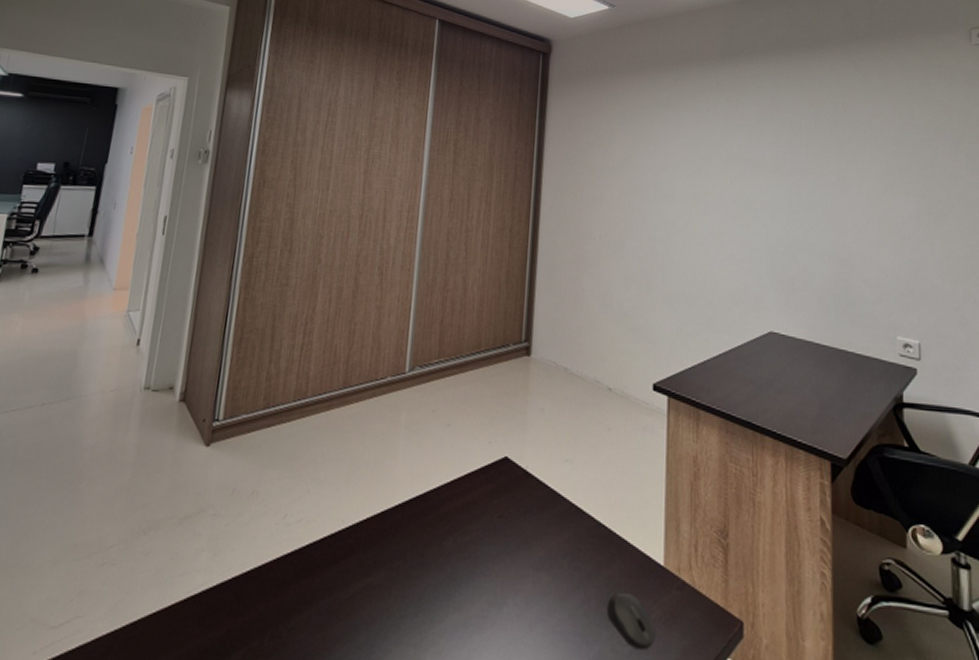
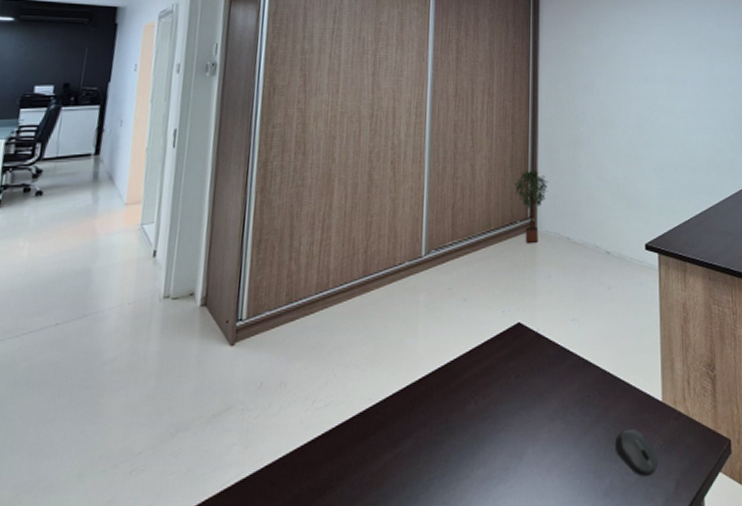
potted tree: none [508,288,547,371] -> present [513,170,548,244]

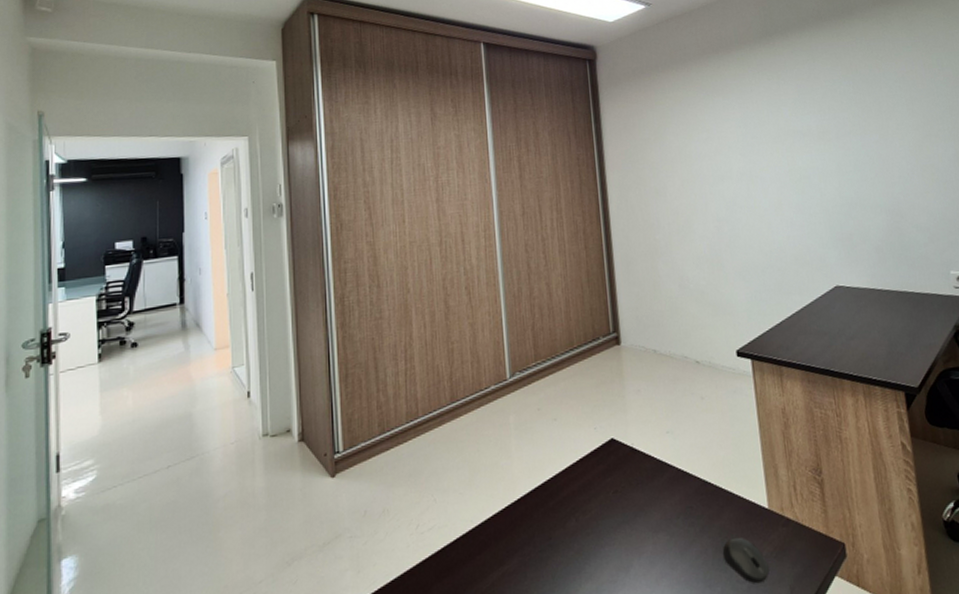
potted tree: present [513,170,548,244] -> none [592,283,629,359]

